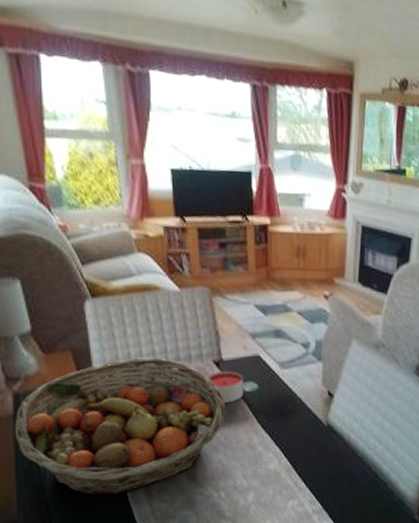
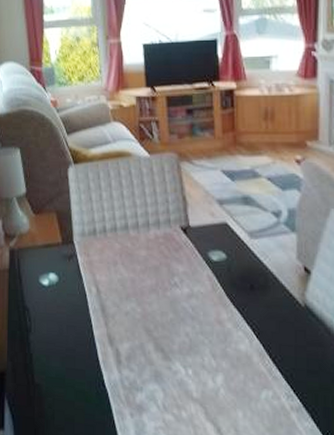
fruit basket: present [14,357,226,495] -> none [9,220,193,357]
candle: present [207,371,244,403] -> none [174,238,211,272]

